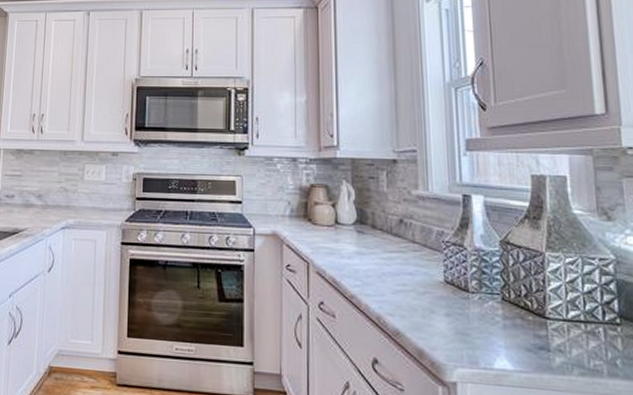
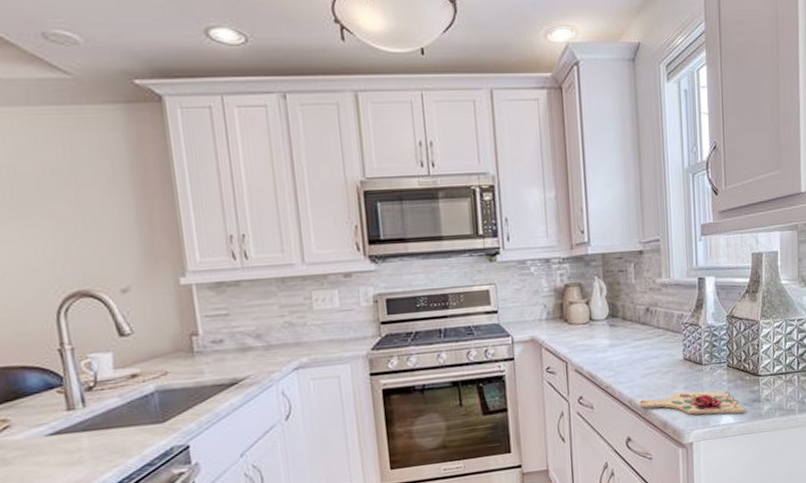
cutting board: none [389,319,528,361] -> present [639,391,745,415]

